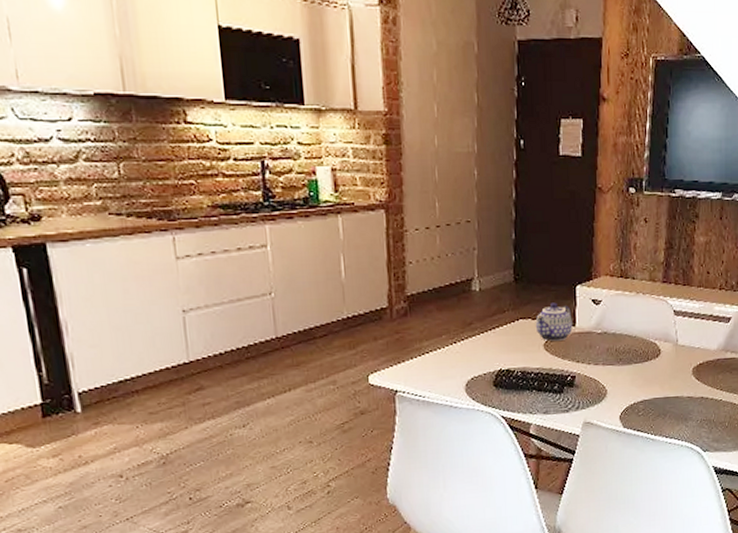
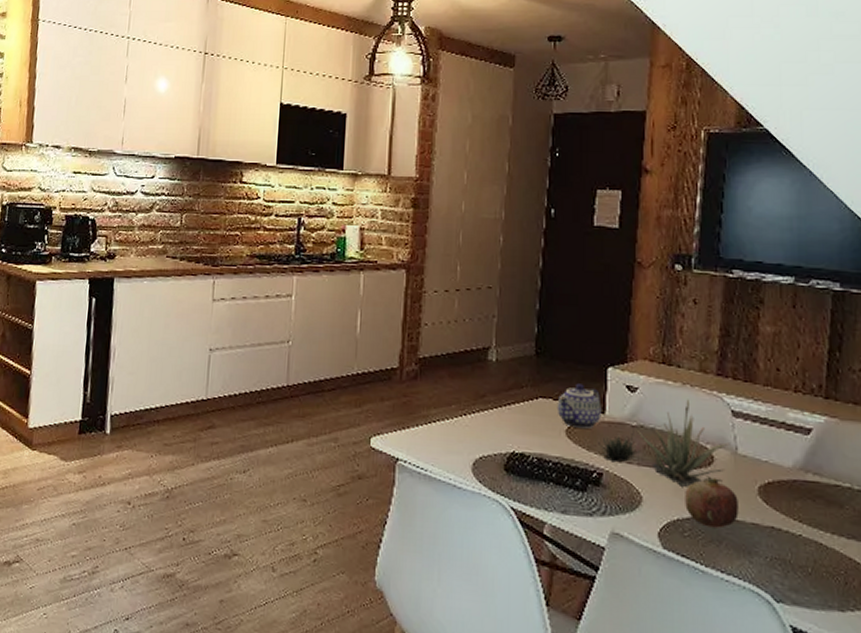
succulent plant: none [571,305,673,377] -> present [598,399,730,487]
fruit: none [639,365,678,406] -> present [685,475,739,529]

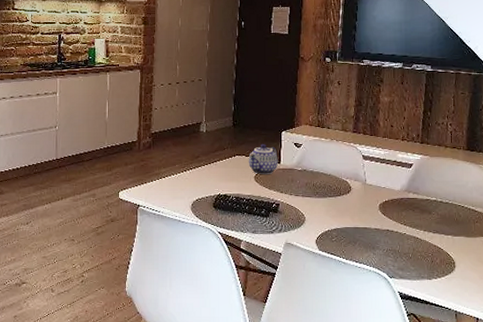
succulent plant: present [598,399,730,487] -> none [276,150,362,208]
fruit: present [685,475,739,529] -> none [333,200,367,234]

